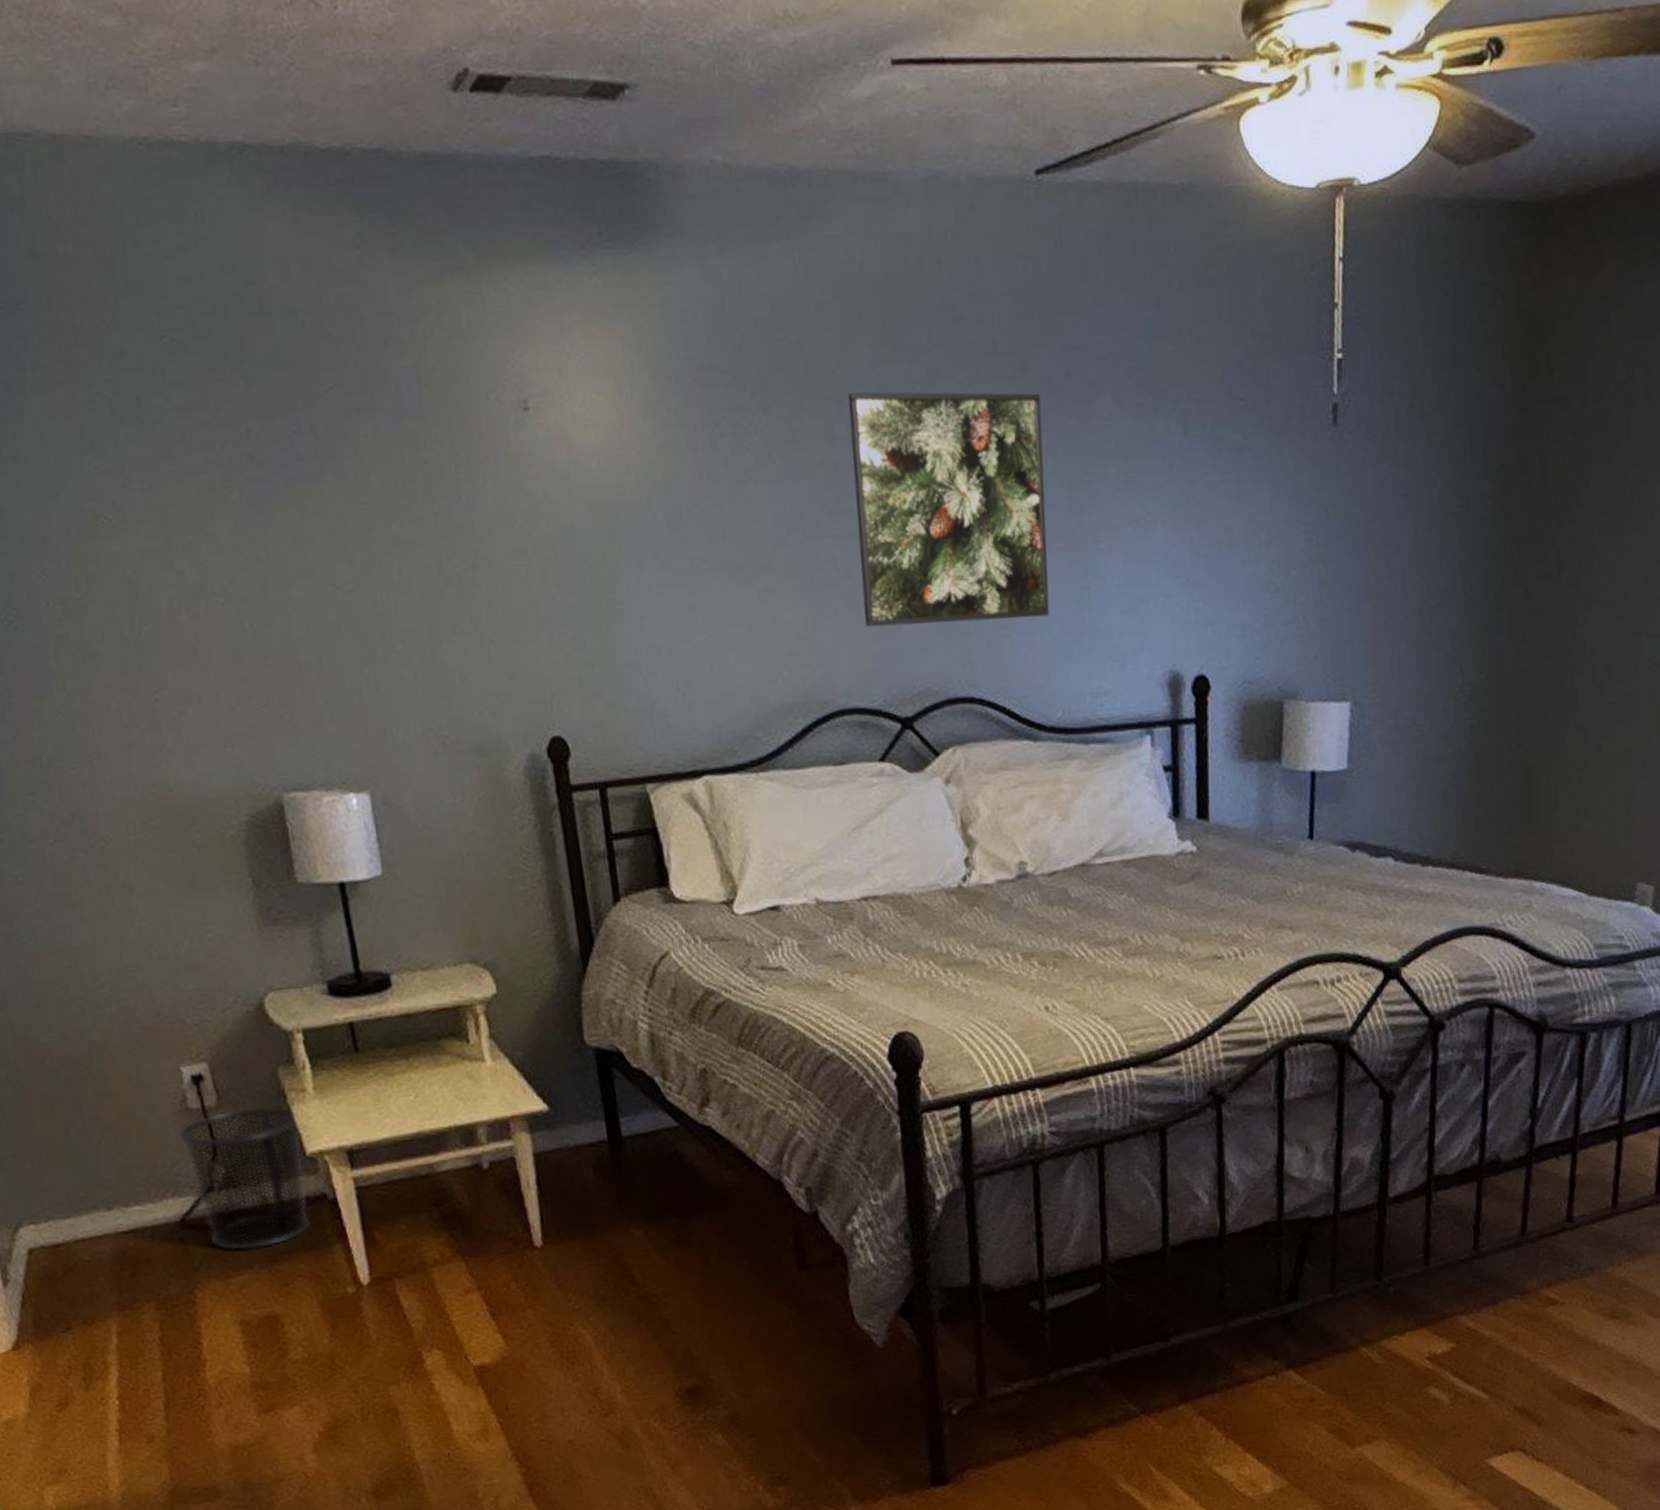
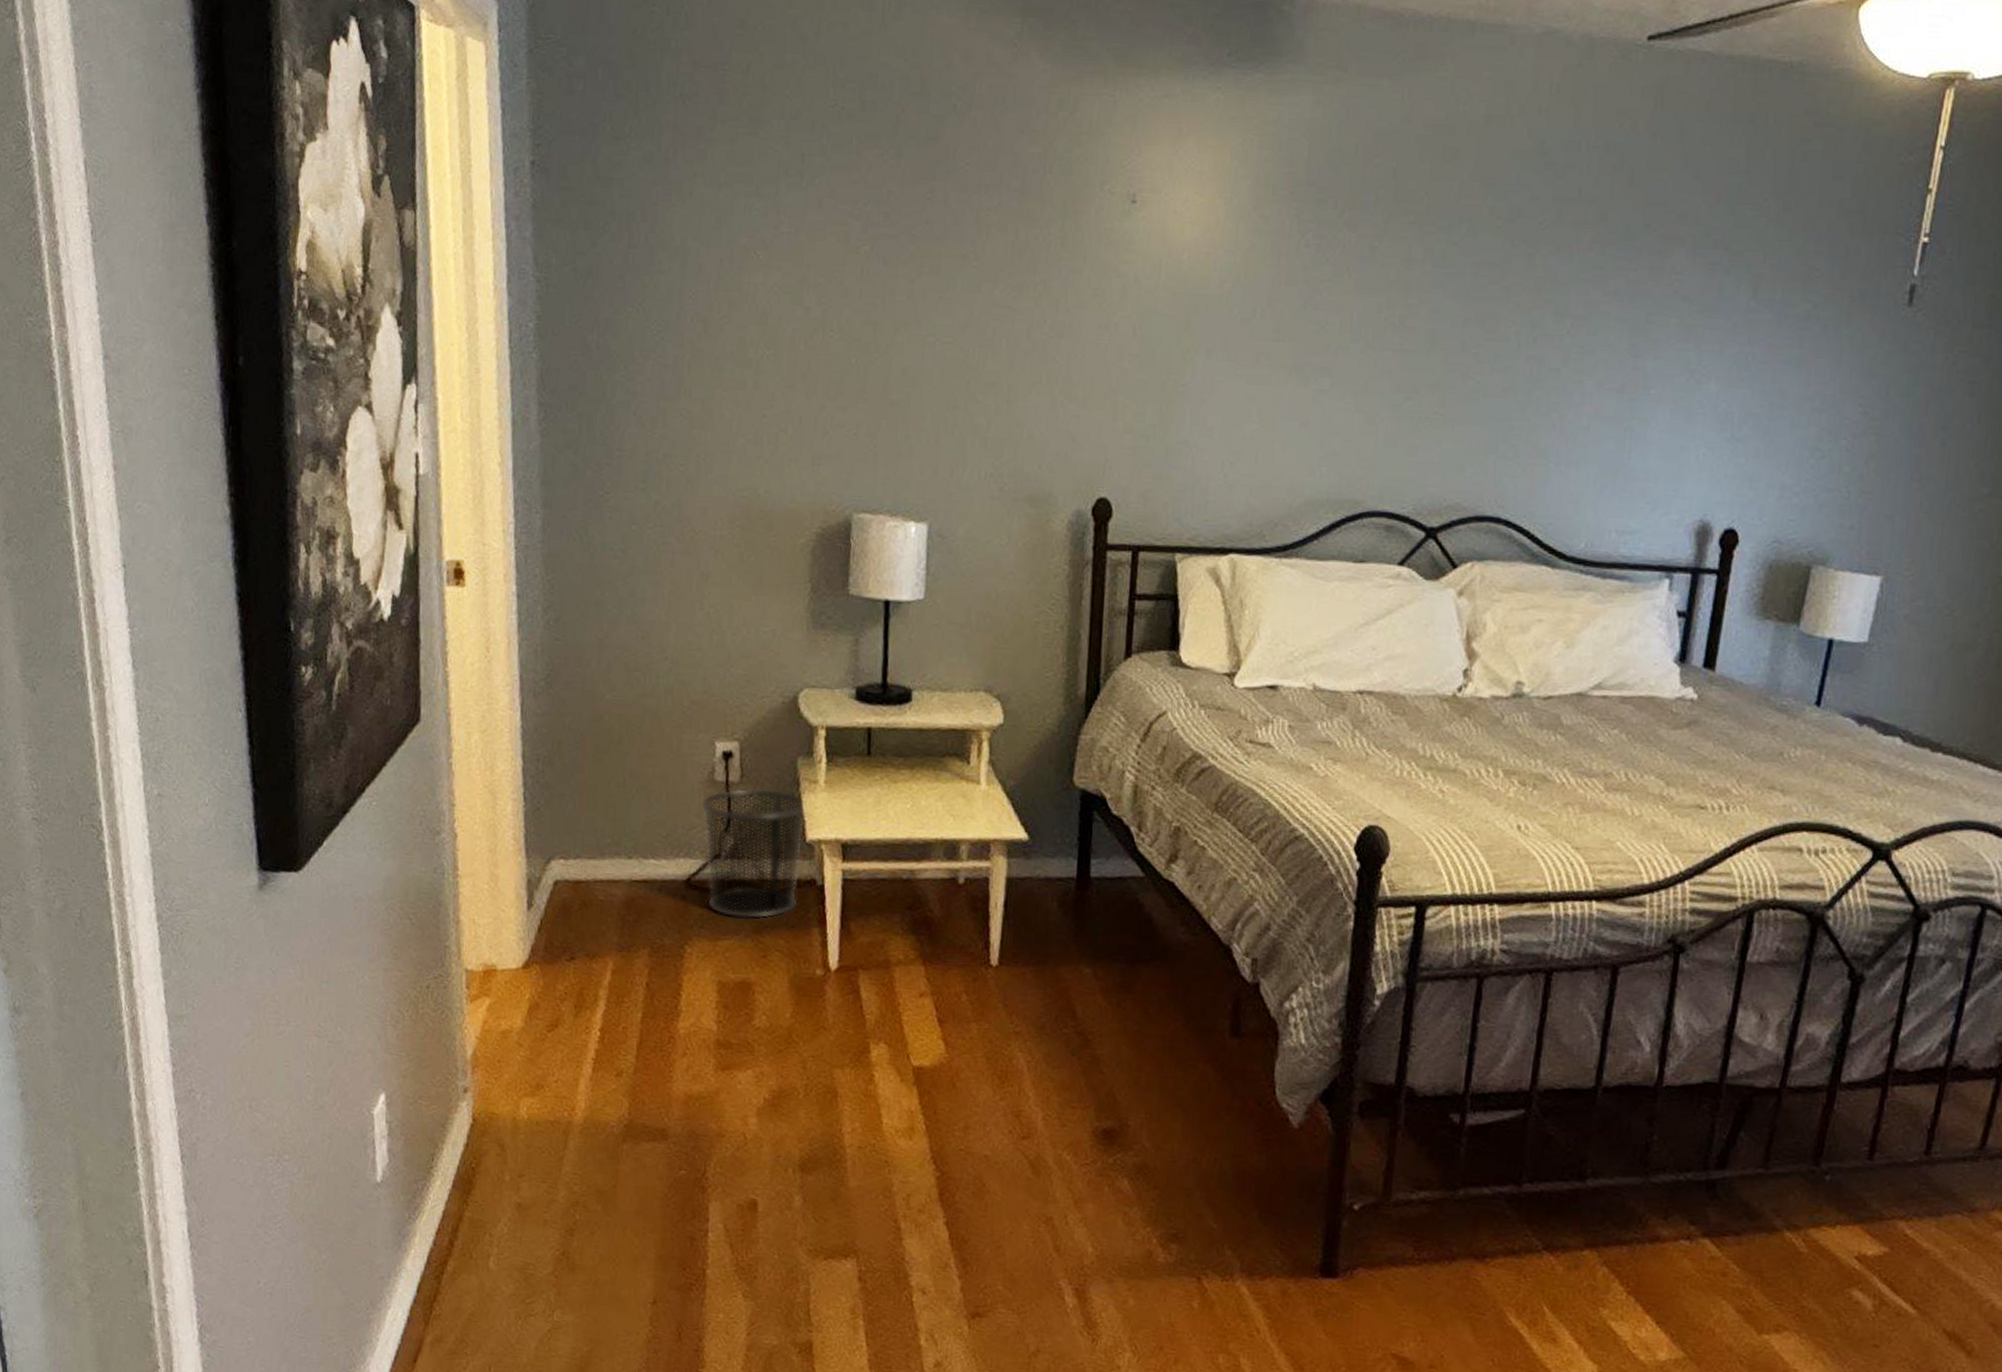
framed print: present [848,392,1050,627] -> none [1409,220,1616,452]

